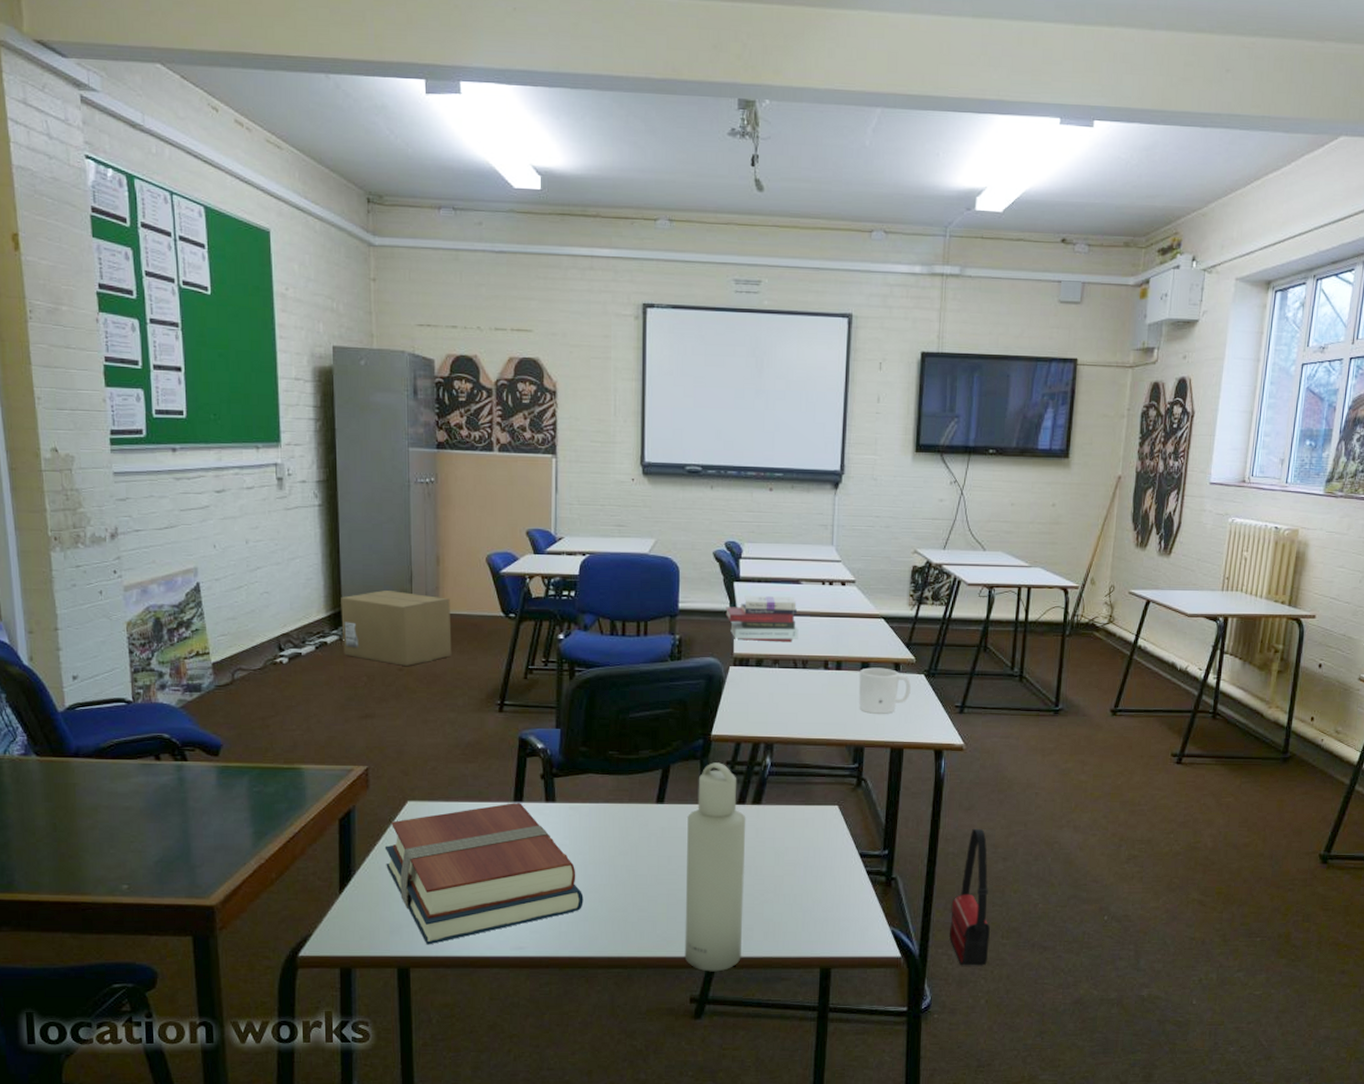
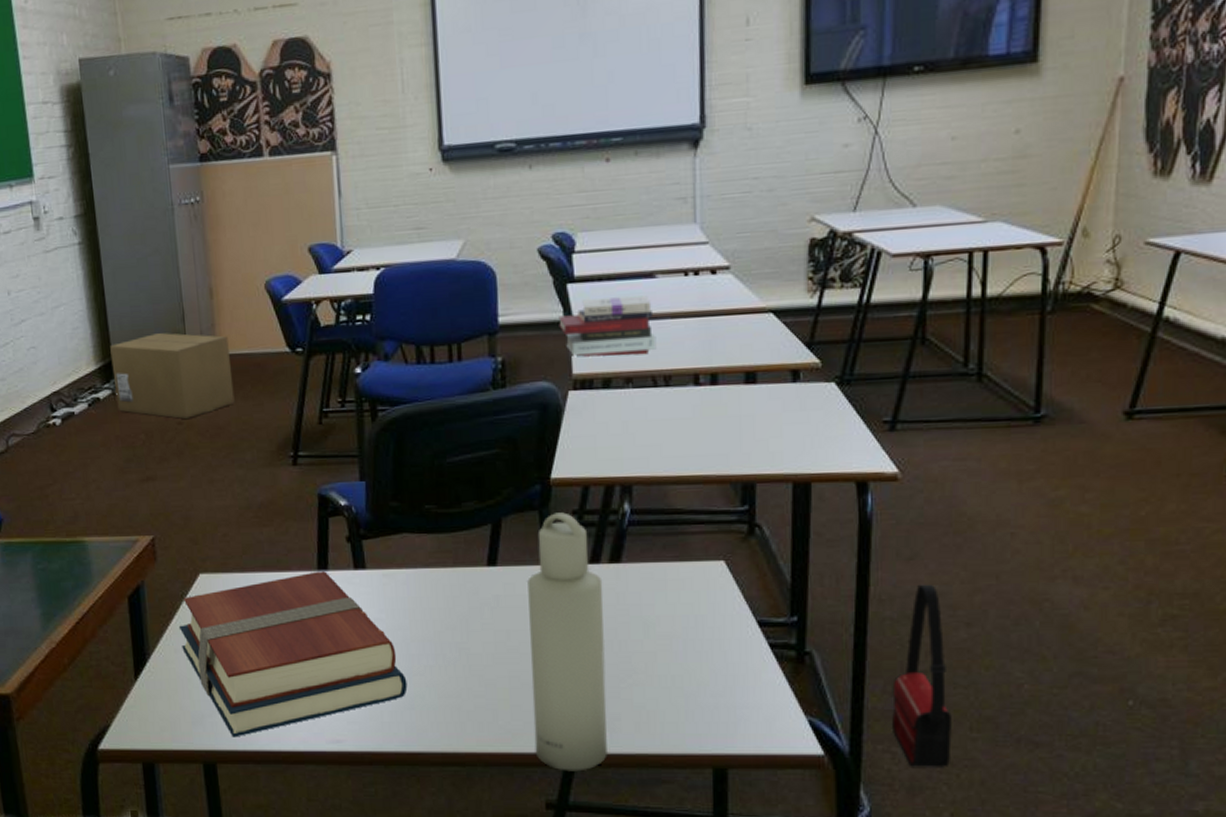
mug: present [858,667,911,714] -> none [742,377,817,439]

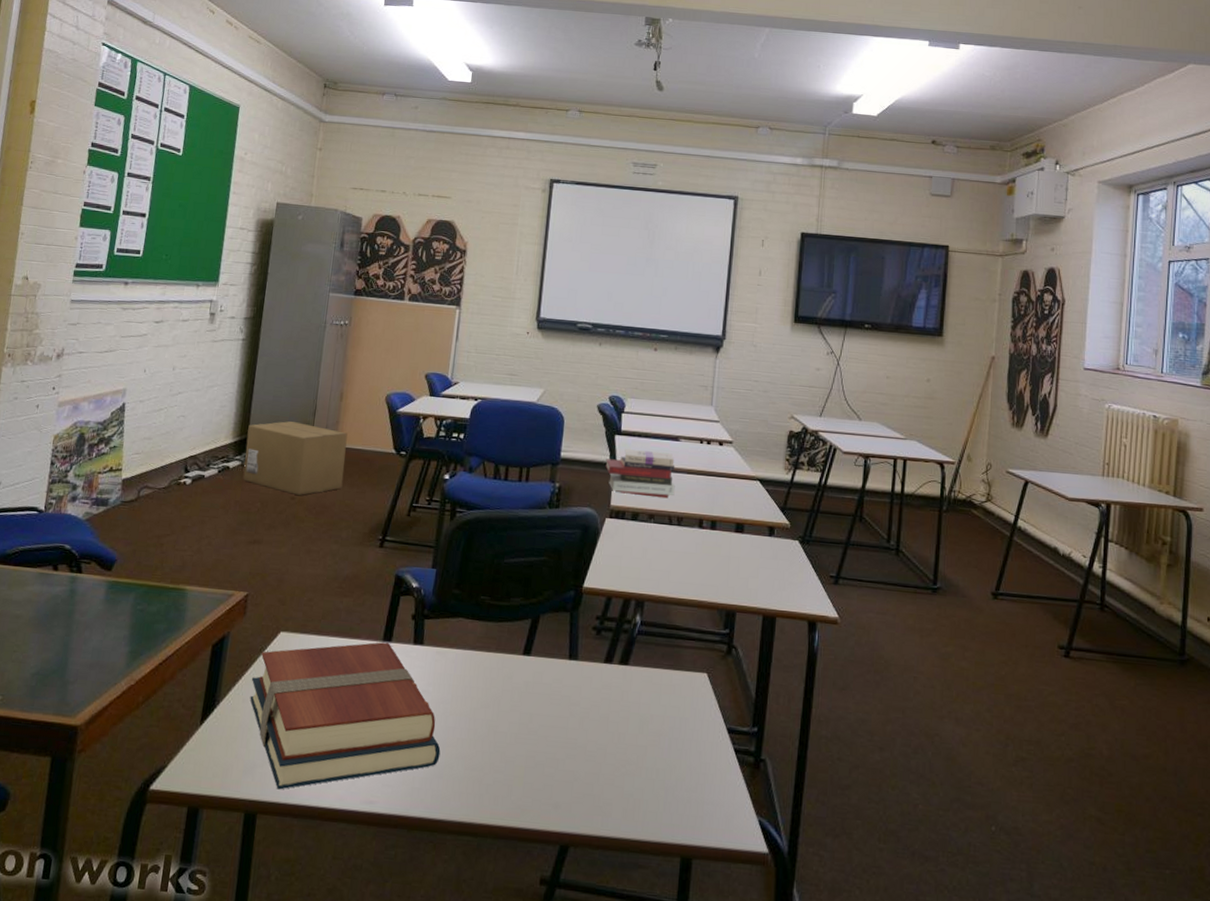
bottle: present [527,512,607,772] -> none [538,616,612,851]
shoulder bag: present [892,584,952,767] -> none [821,711,866,873]

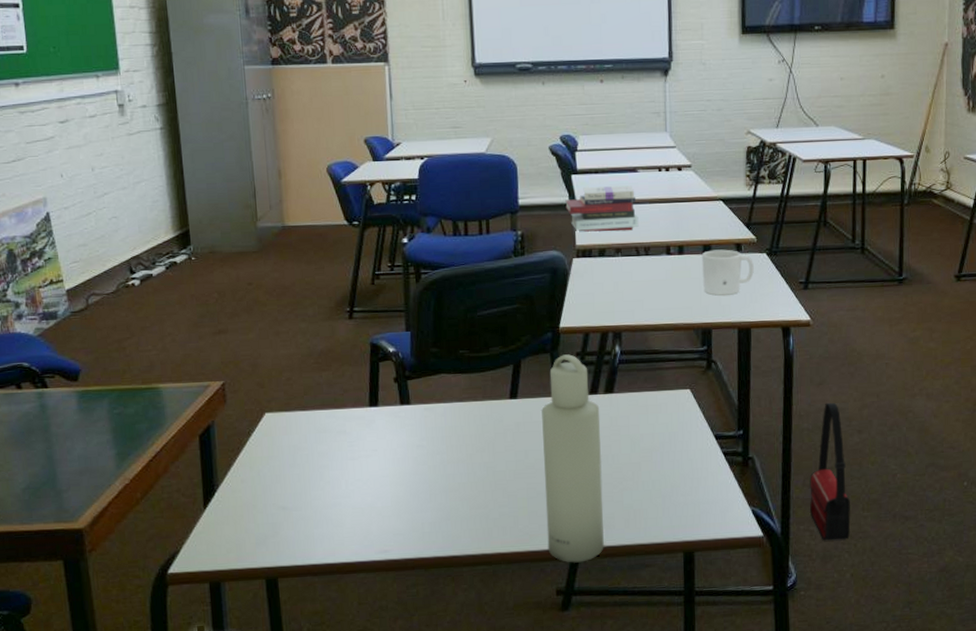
box: present [242,421,348,496] -> none [187,207,299,281]
books: present [250,642,441,790] -> none [245,407,445,554]
bottle: none [538,616,612,851] -> present [541,354,604,563]
mug: none [731,529,785,579] -> present [701,249,754,296]
shoulder bag: none [821,711,866,873] -> present [809,402,851,541]

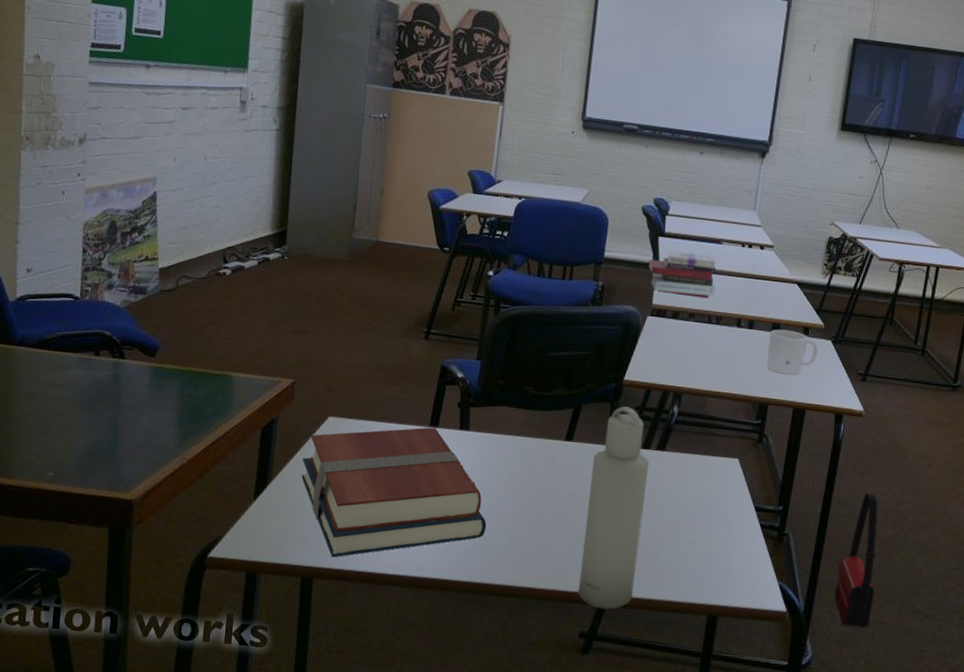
books: none [245,407,445,554] -> present [301,427,487,558]

